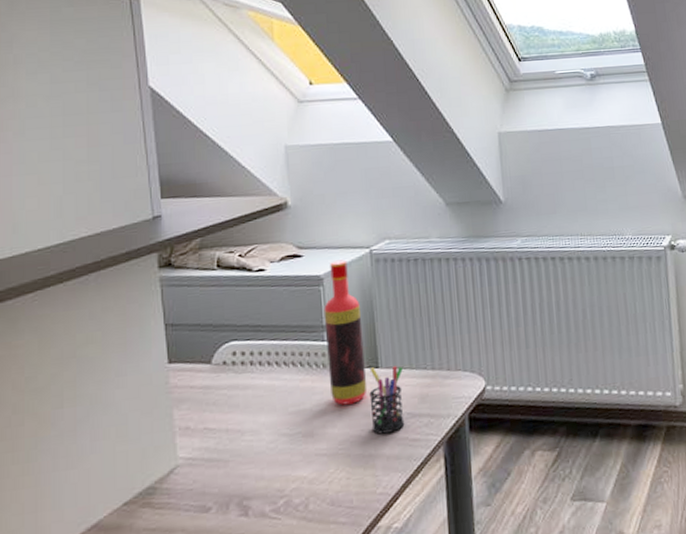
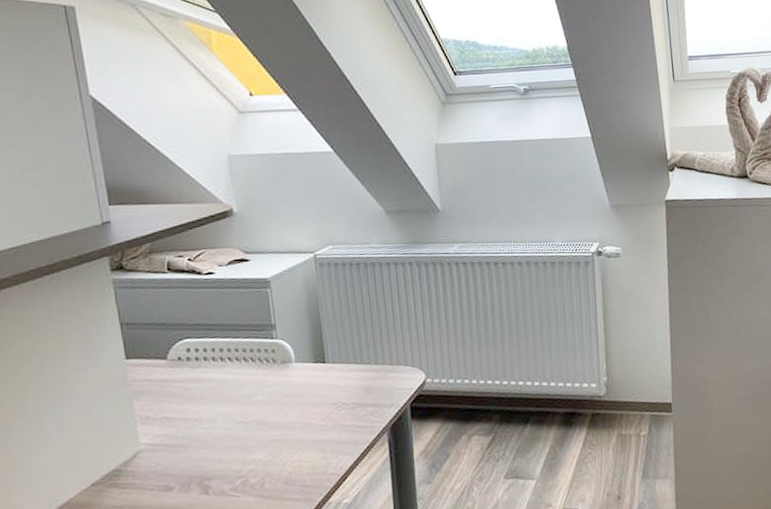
bottle: present [324,259,368,406] -> none [272,264,316,397]
pen holder: present [369,366,405,434] -> none [317,361,351,422]

